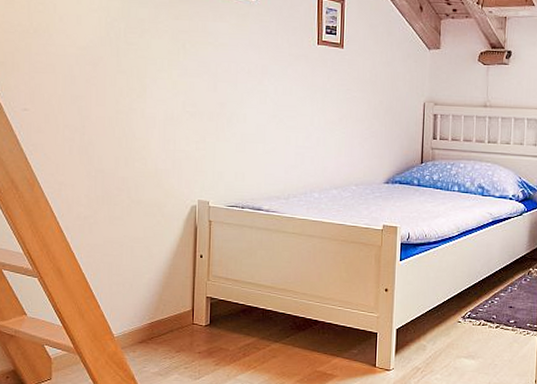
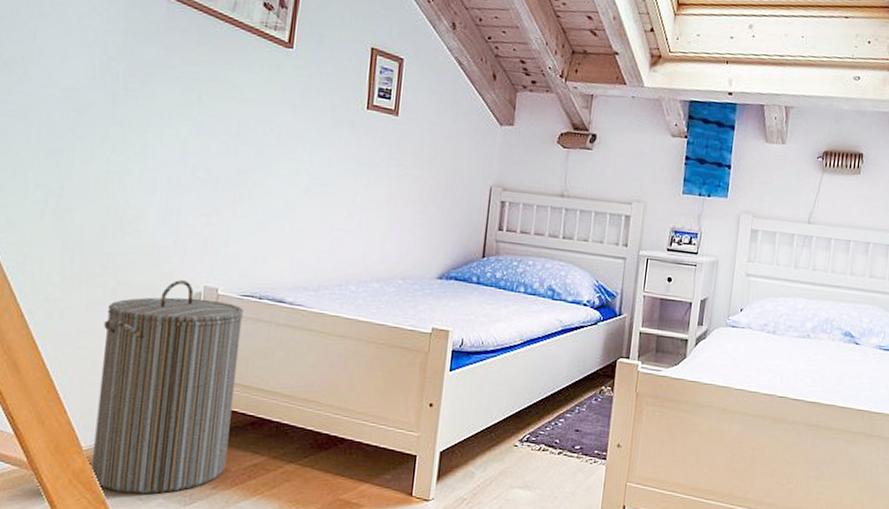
laundry hamper: none [121,196,231,371] -> present [90,280,244,494]

